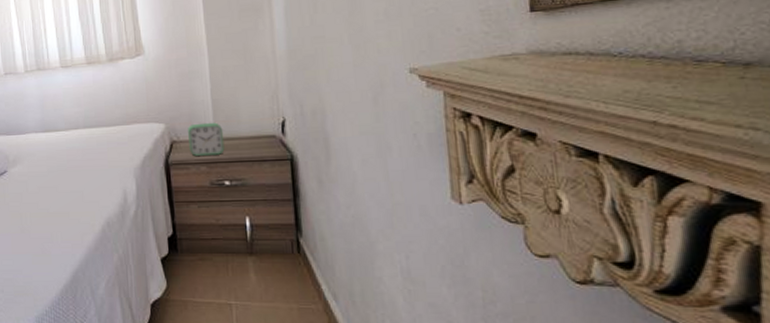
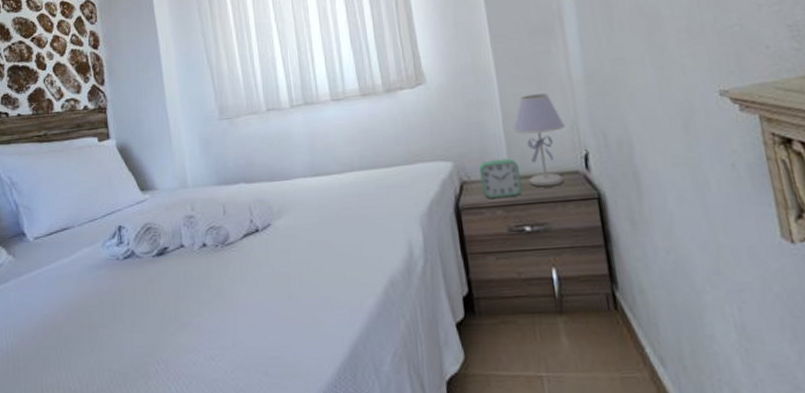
table lamp: none [219,66,266,148] -> present [513,93,565,188]

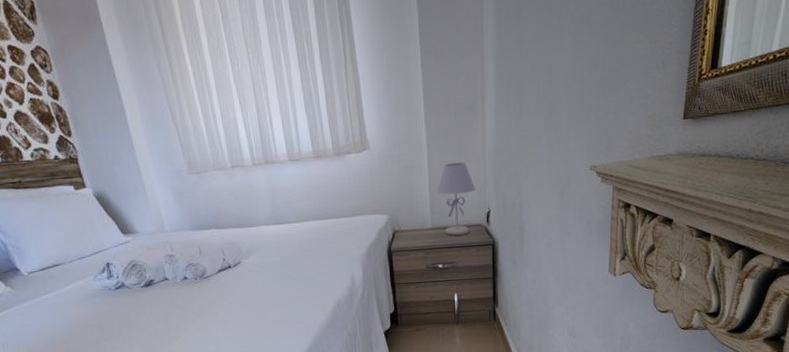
alarm clock: present [479,158,523,198] -> none [408,213,439,243]

